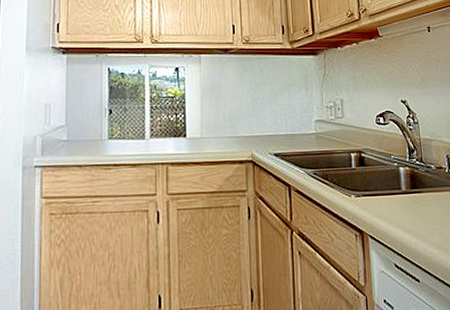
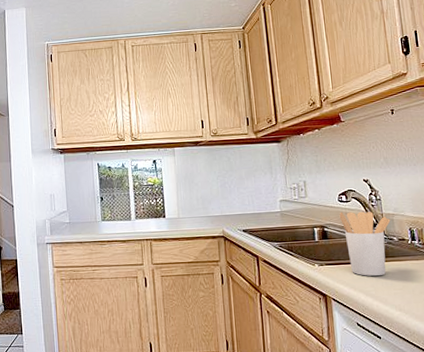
utensil holder: none [377,135,428,209] -> present [339,211,391,276]

